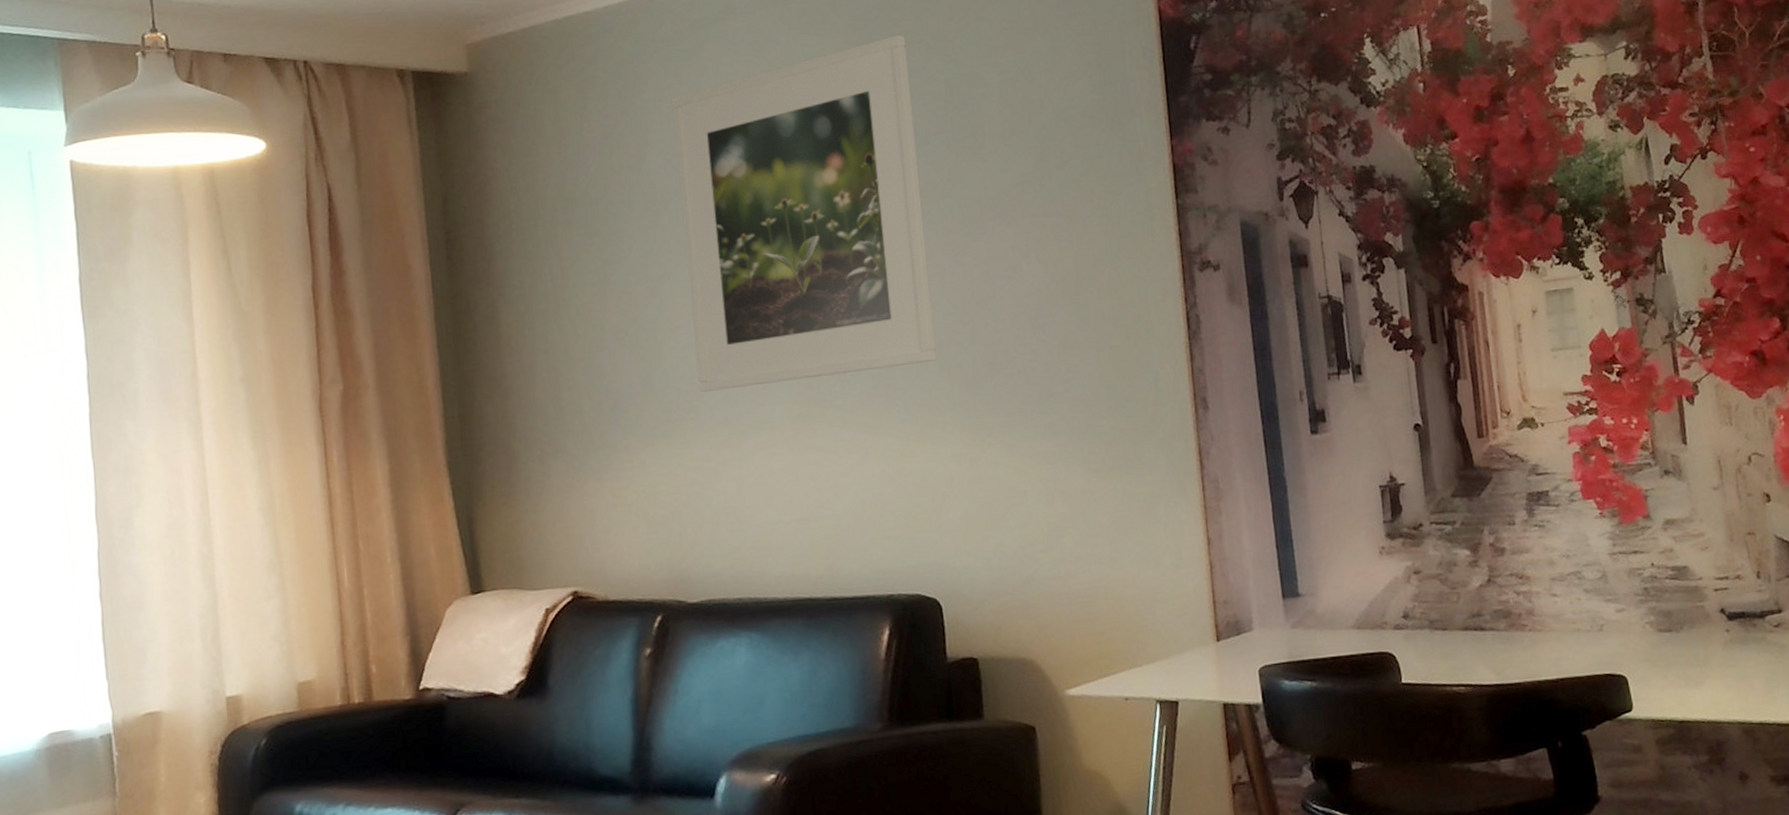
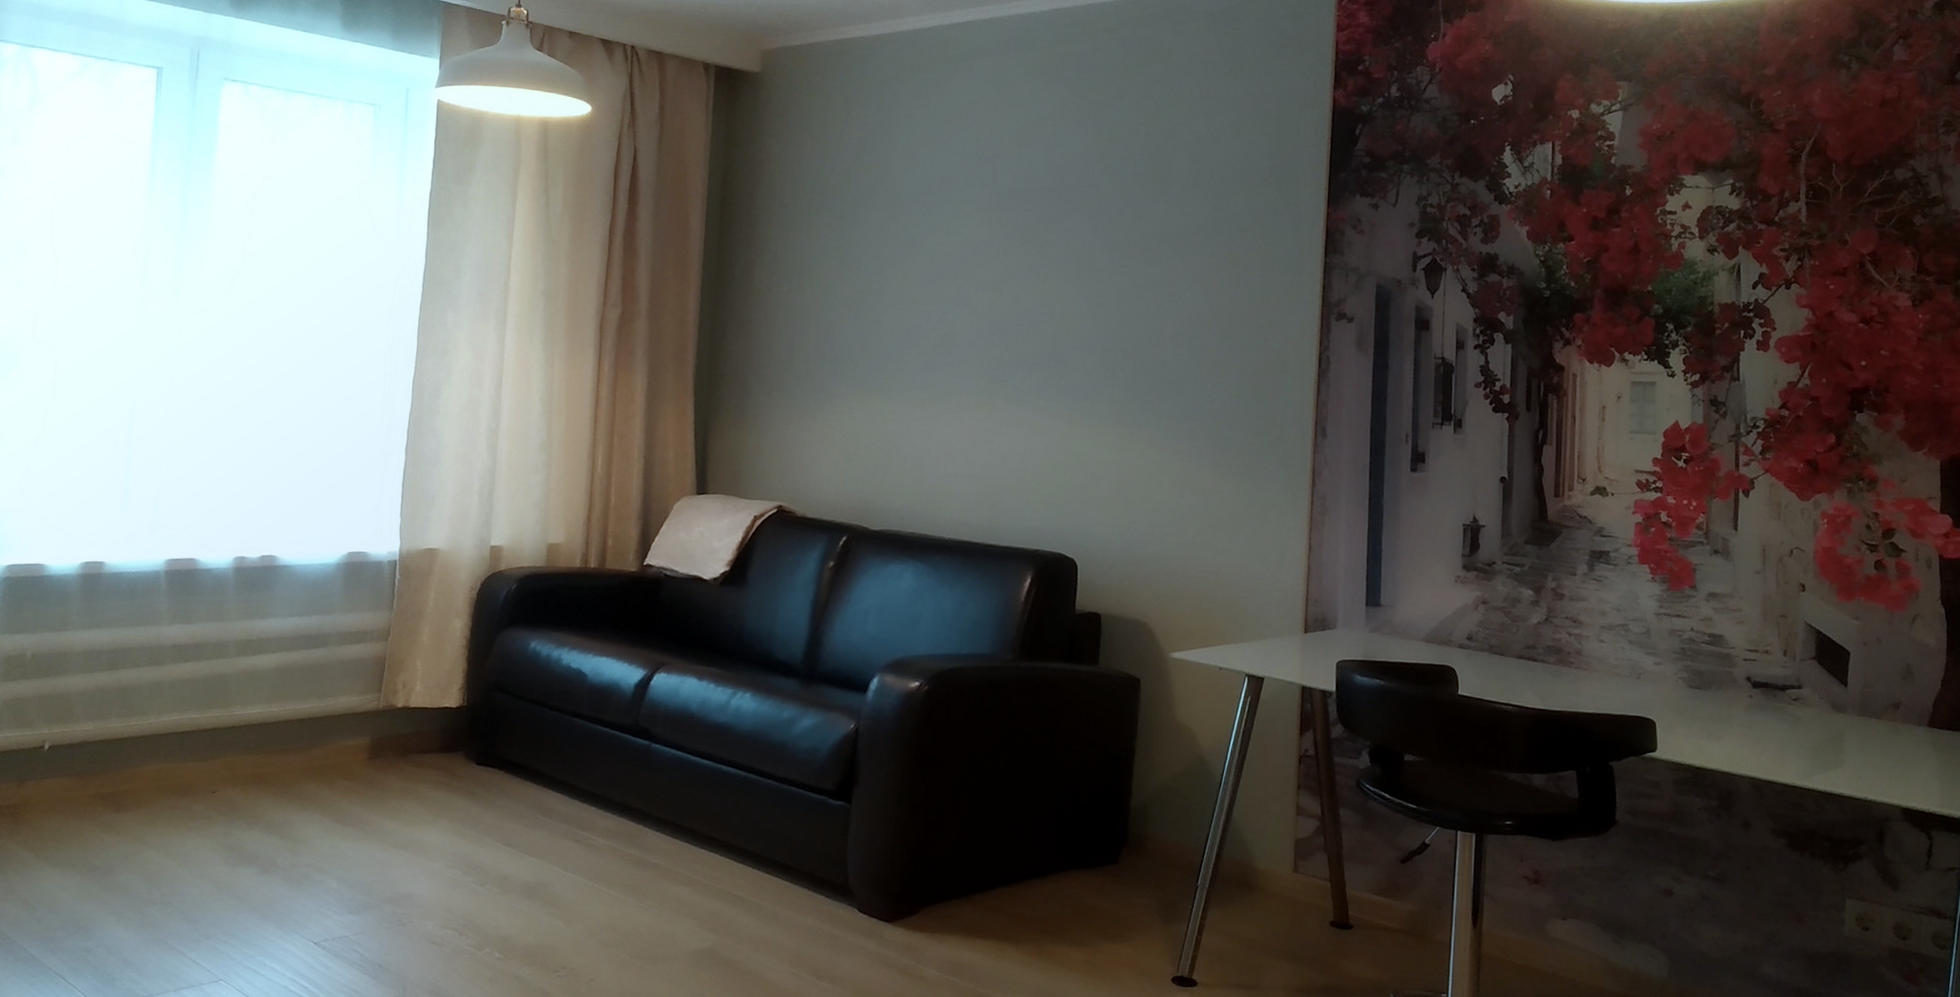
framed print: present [671,34,936,392] -> none [905,89,1118,363]

